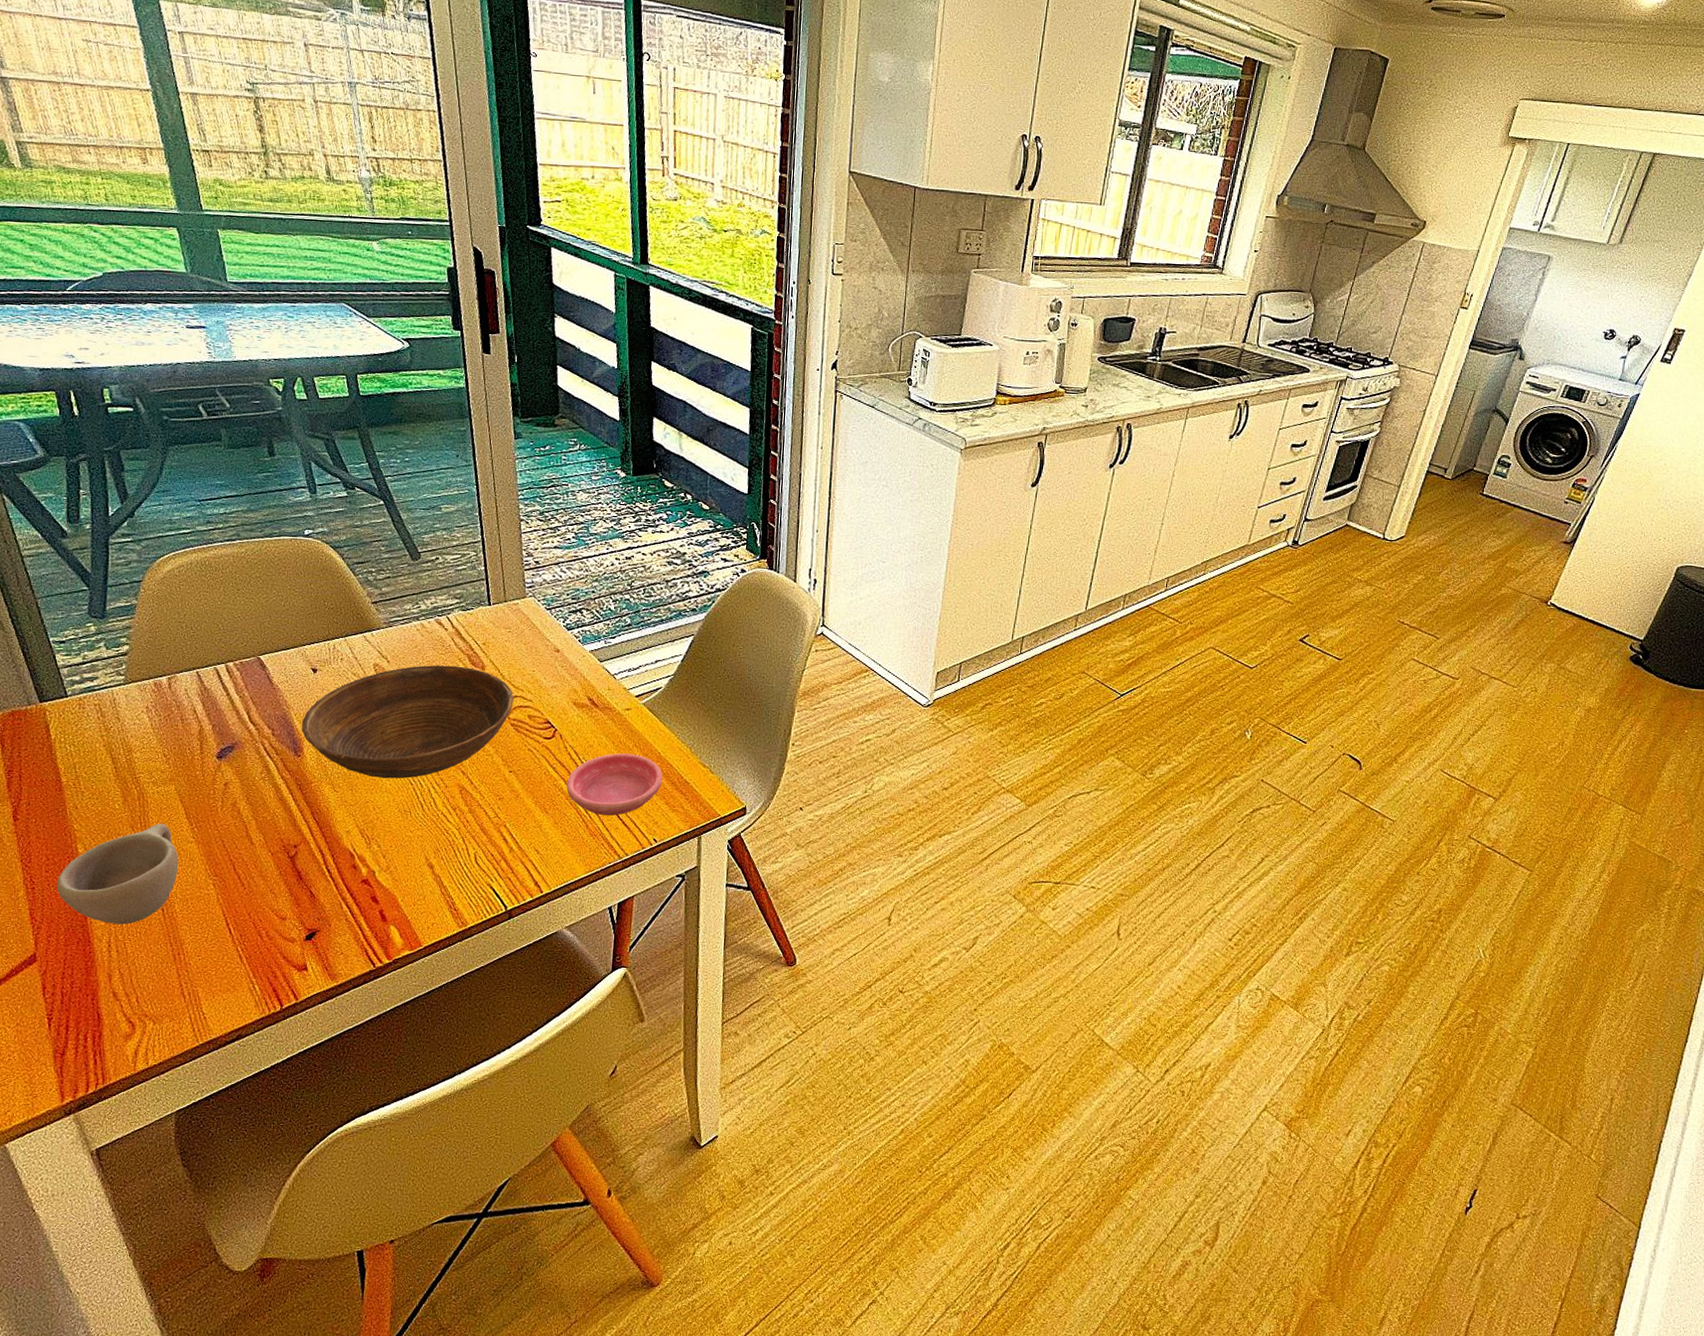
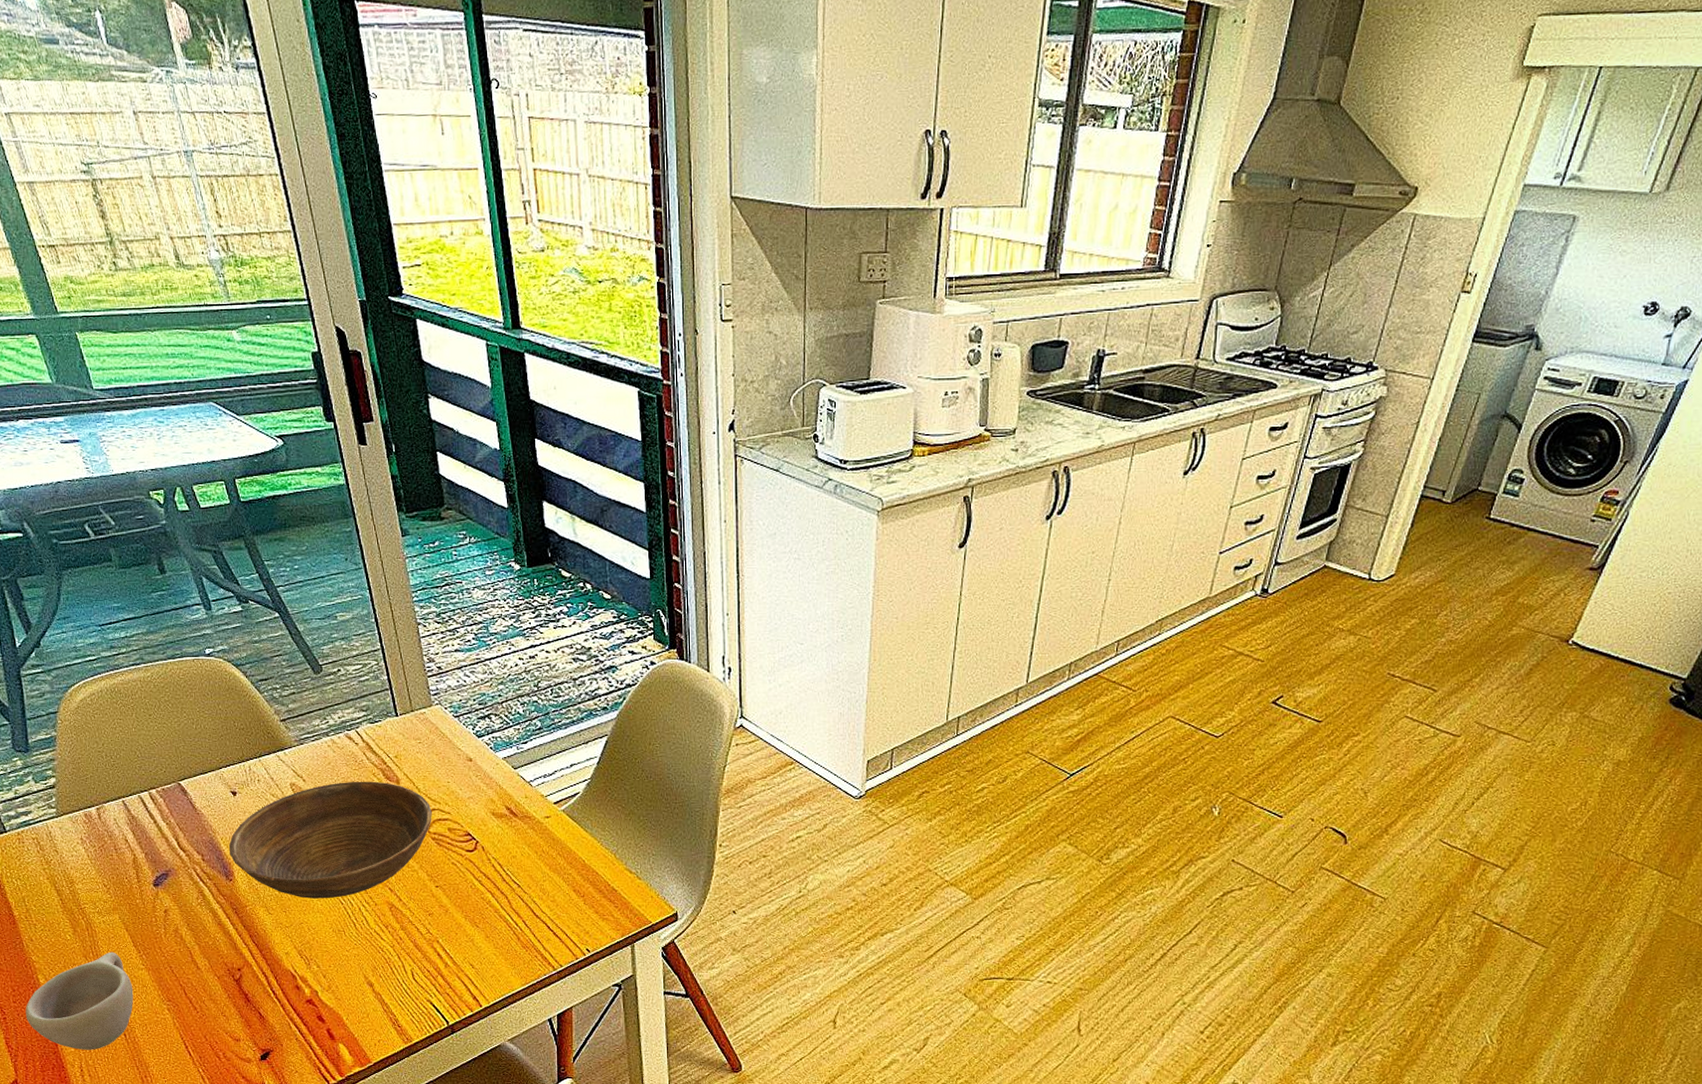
saucer: present [566,753,663,816] -> none [493,863,590,927]

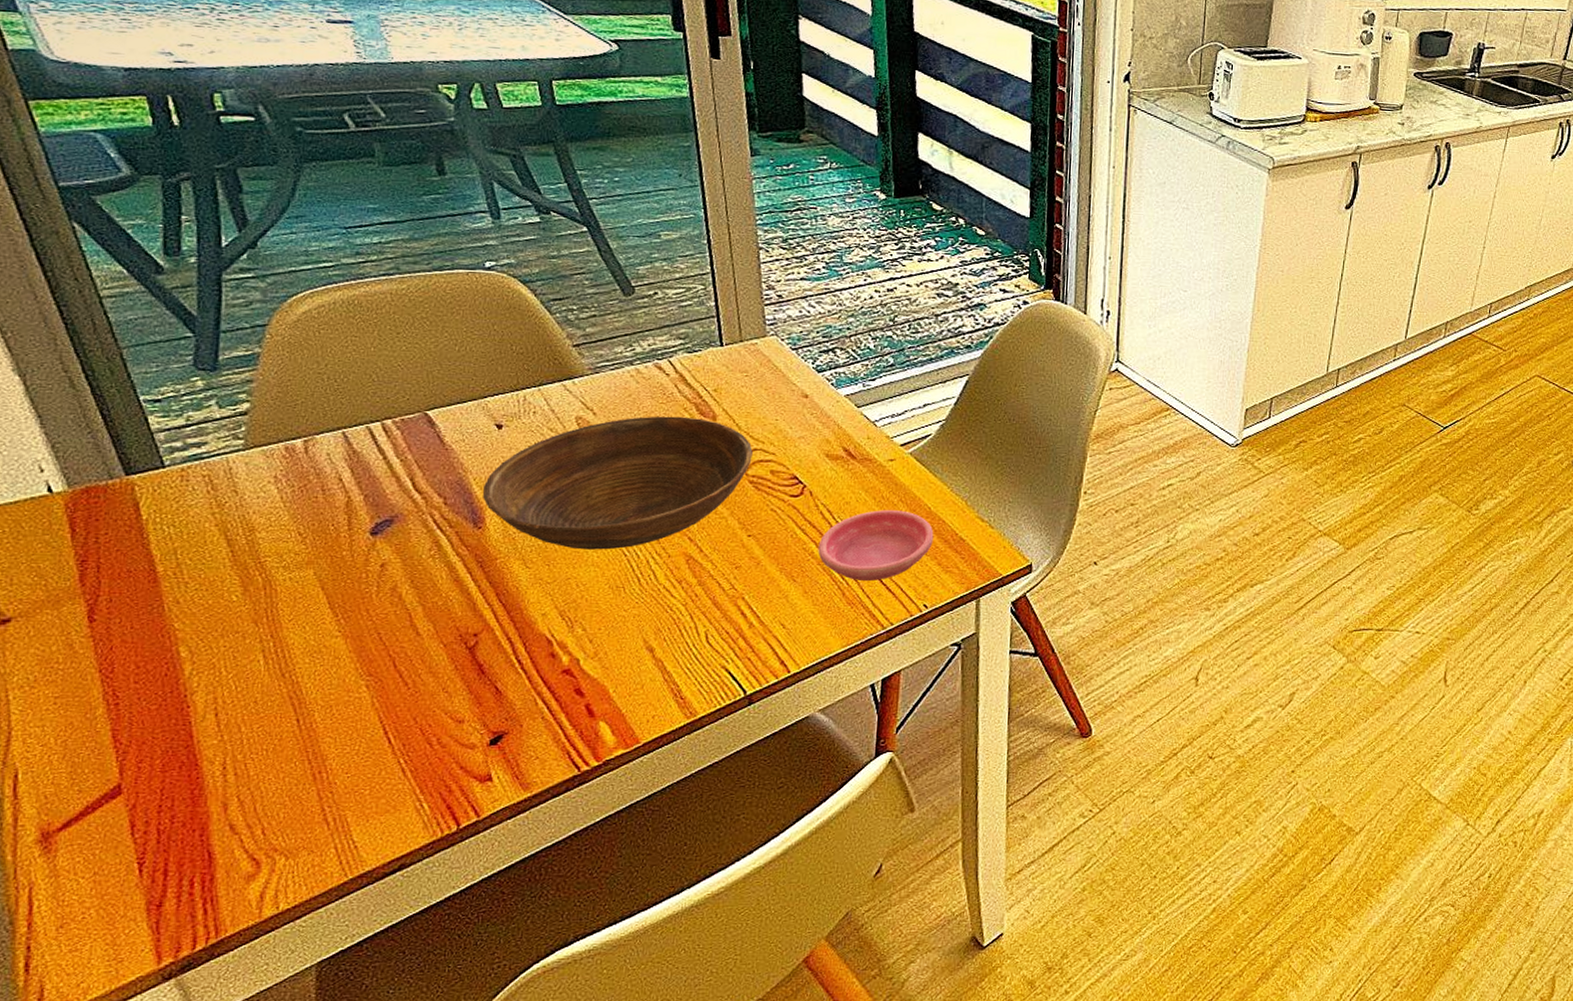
cup: present [25,951,134,1050] -> none [150,615,320,741]
saucer: none [493,863,590,927] -> present [818,510,934,581]

